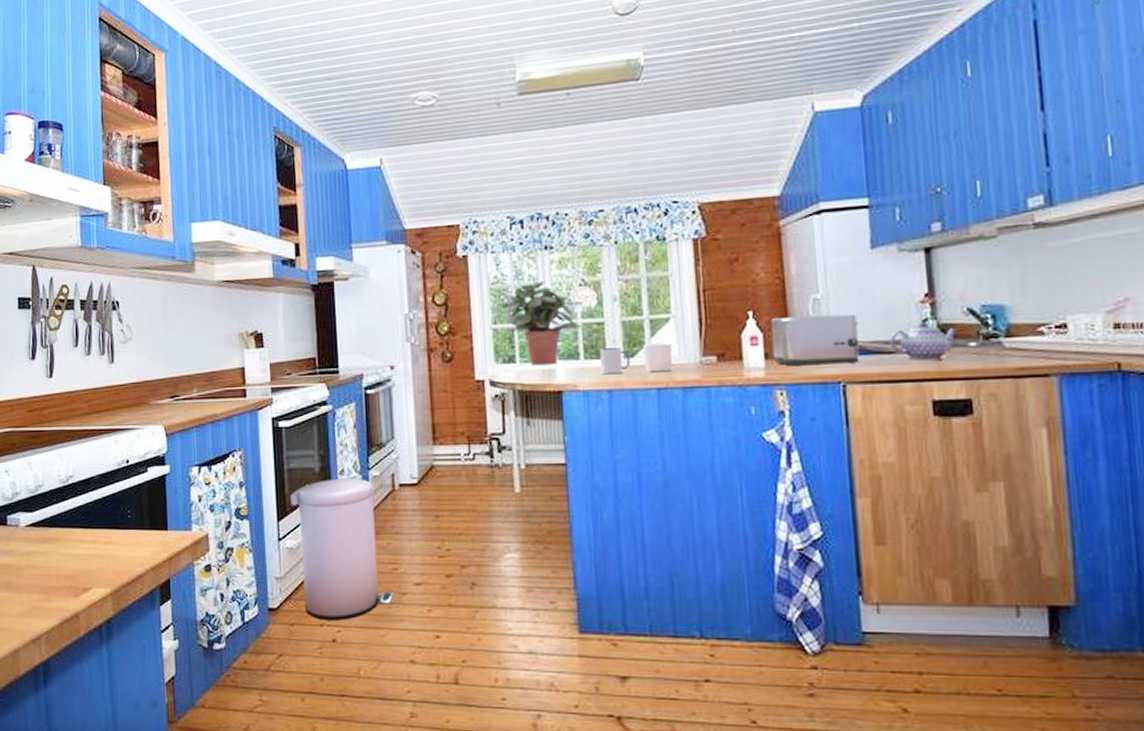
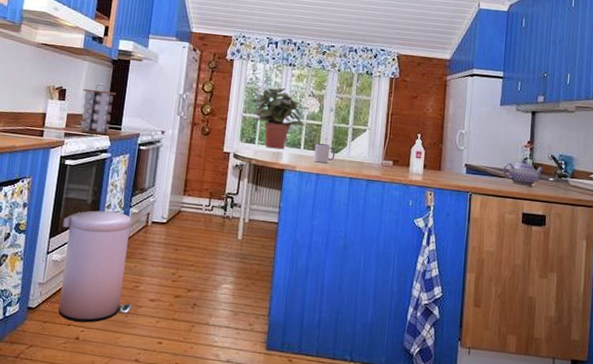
spice rack: none [283,318,327,385] -> present [77,83,116,135]
mug: present [642,342,673,373] -> none [344,145,365,167]
toaster: present [770,313,859,366] -> none [429,141,486,181]

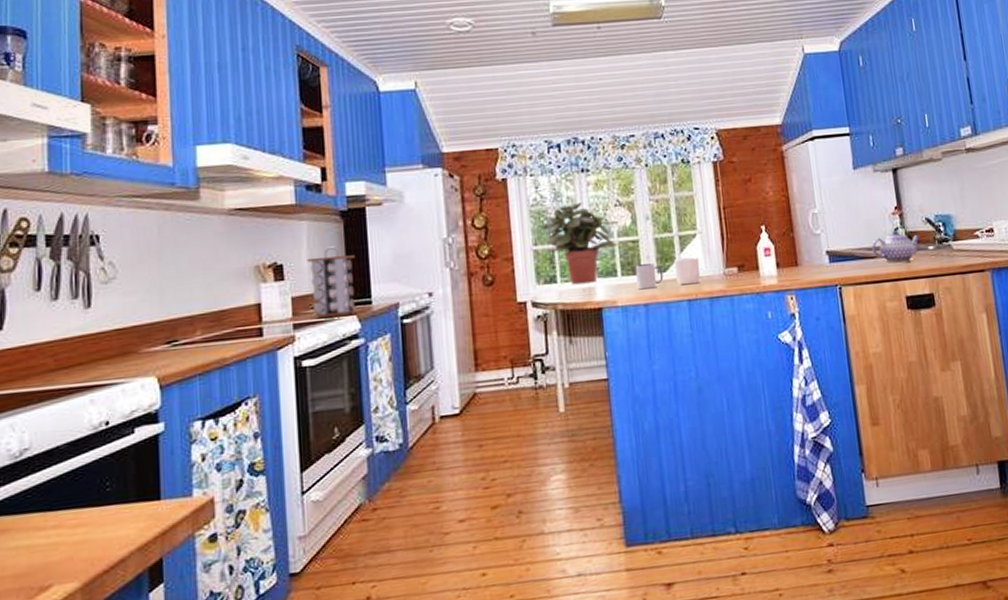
pedal bin: present [58,210,133,323] -> none [316,414,436,577]
mug: none [344,145,365,167] -> present [673,256,701,285]

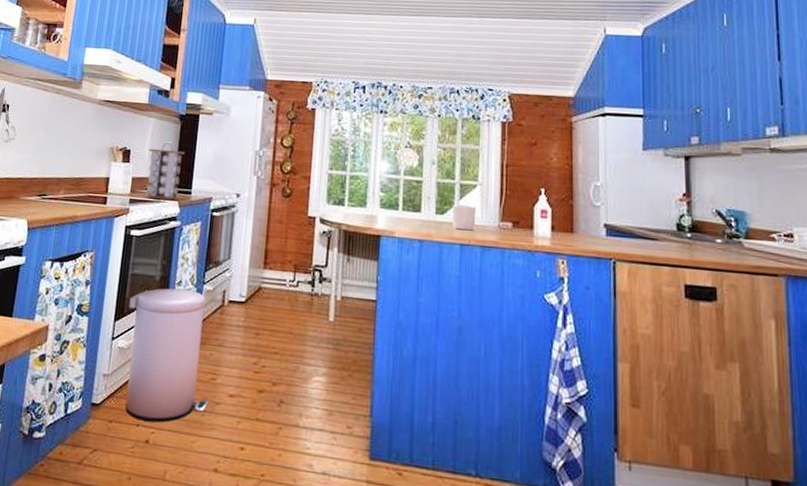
pedal bin: none [316,414,436,577] -> present [125,288,209,423]
potted plant: present [542,202,619,285] -> none [339,139,407,212]
mug: present [635,263,664,290] -> none [415,203,441,228]
teapot: present [871,230,920,264] -> none [653,216,707,250]

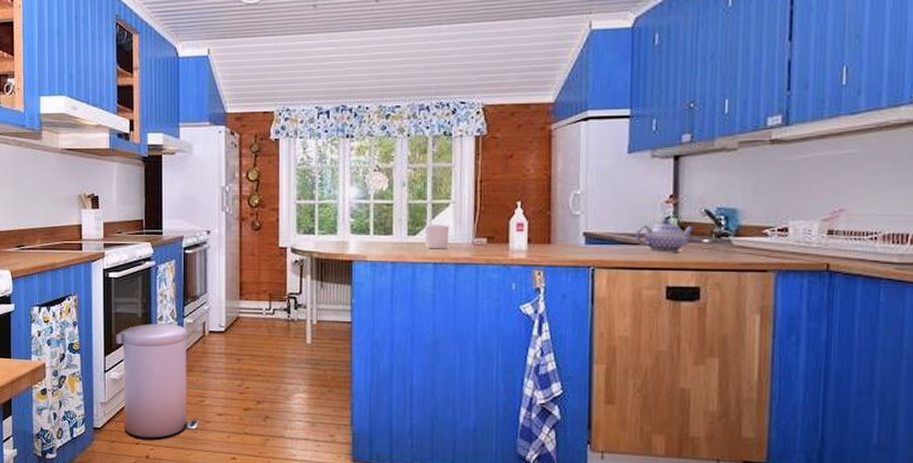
spice rack: present [143,142,185,201] -> none [116,185,152,242]
teapot: none [653,216,707,250] -> present [635,219,694,252]

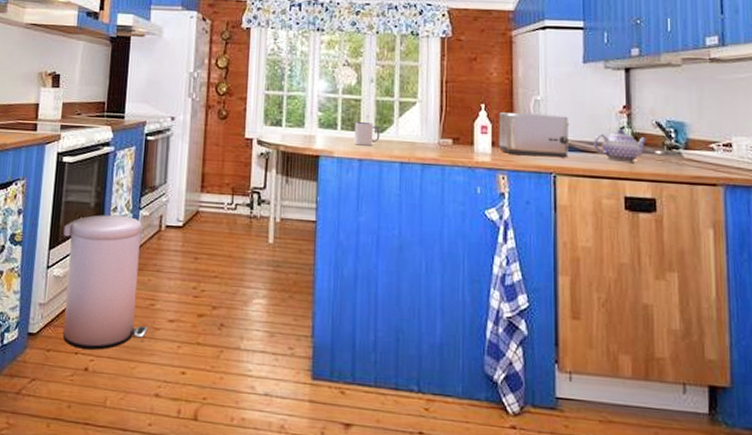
mug: none [387,226,413,249] -> present [354,122,380,146]
mug: present [424,224,450,249] -> none [391,122,416,149]
toaster: none [535,208,611,251] -> present [498,111,570,158]

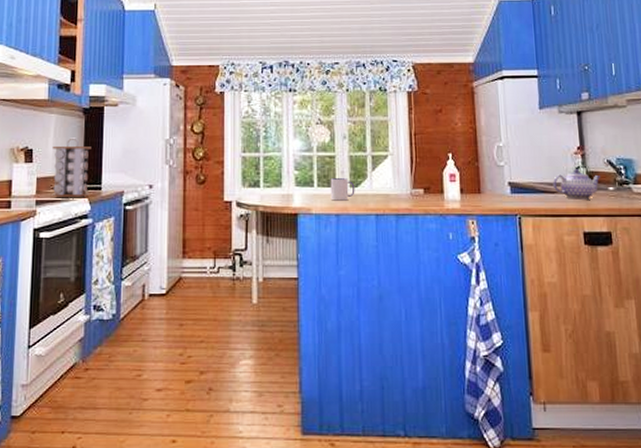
pedal bin: present [62,215,149,350] -> none [44,288,136,427]
spice rack: none [75,65,117,126] -> present [50,138,91,198]
toaster: present [498,111,570,158] -> none [465,159,531,200]

